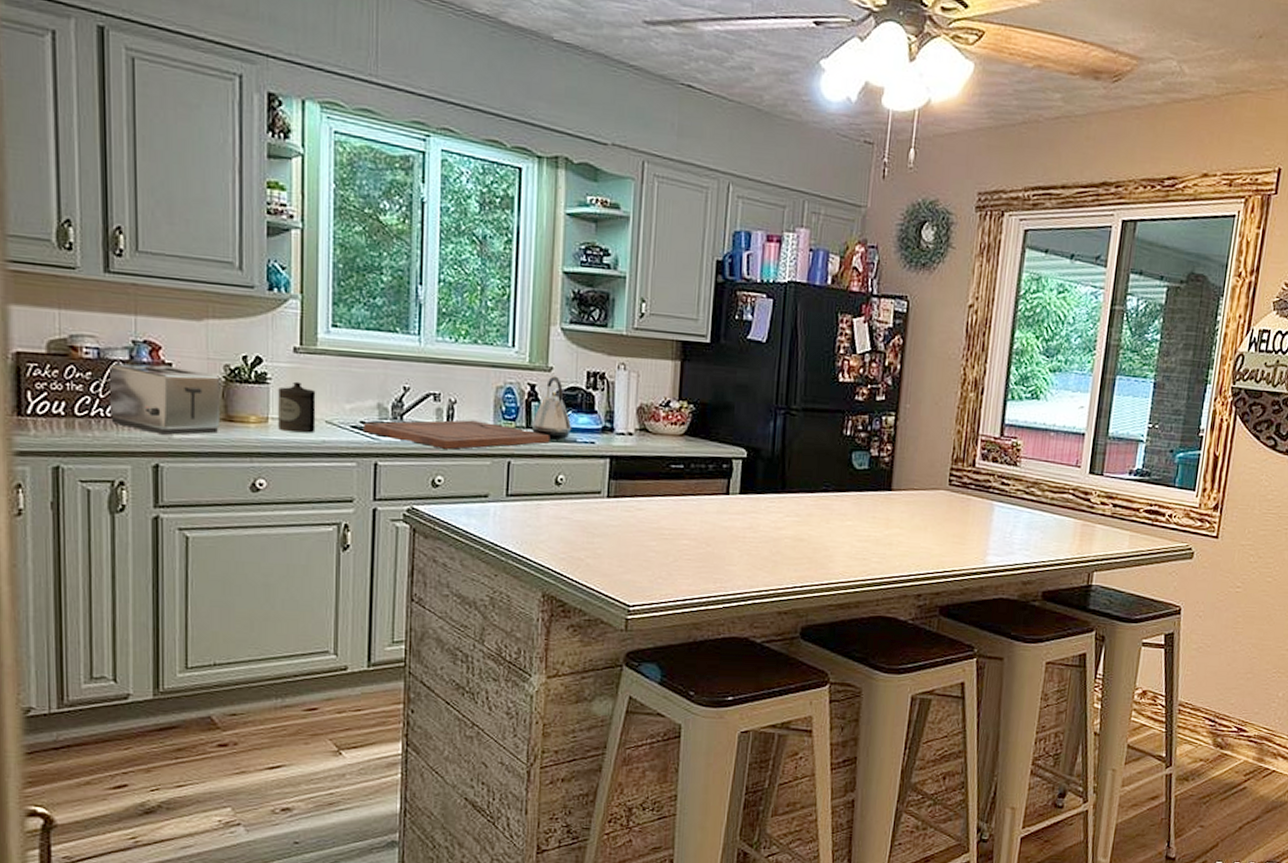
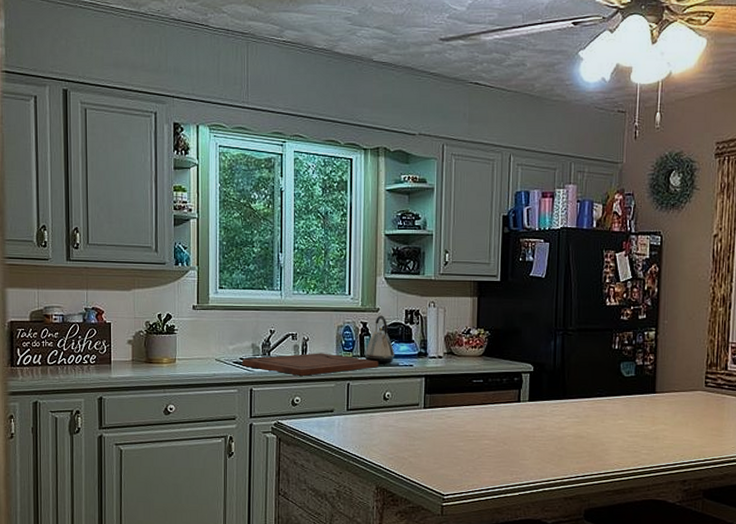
toaster: present [109,363,221,436] -> none [69,324,144,376]
canister: present [278,381,316,433] -> none [182,331,209,369]

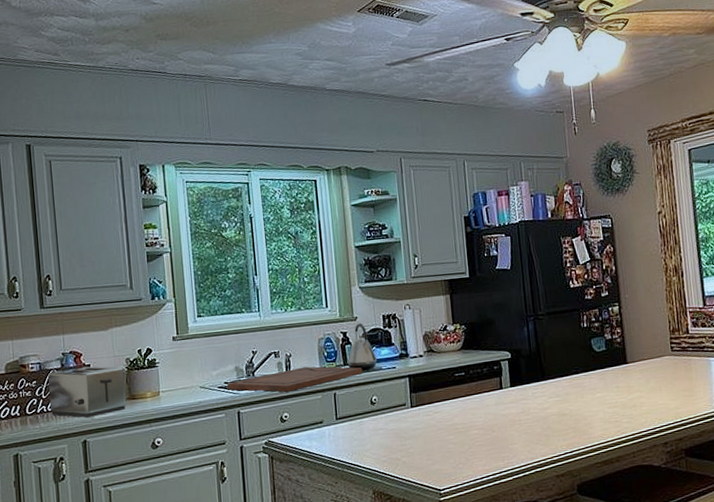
toaster: none [69,324,144,376] -> present [48,366,127,419]

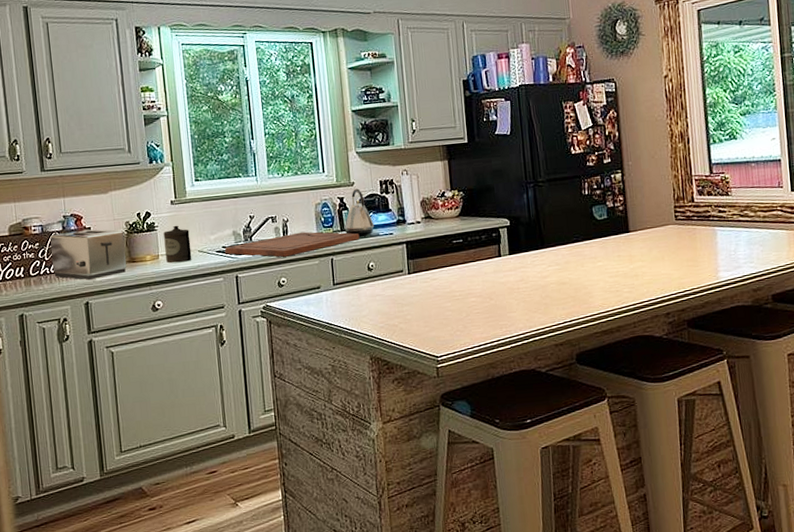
canister: none [165,361,194,400] -> present [163,225,192,264]

